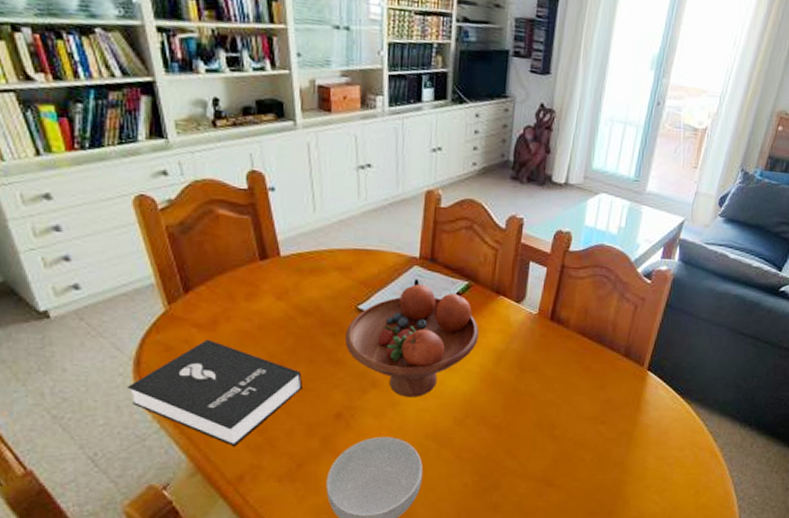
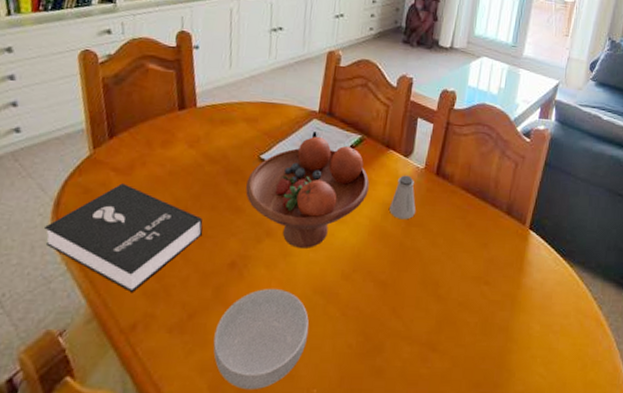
saltshaker: none [502,321,529,366] -> present [389,175,416,220]

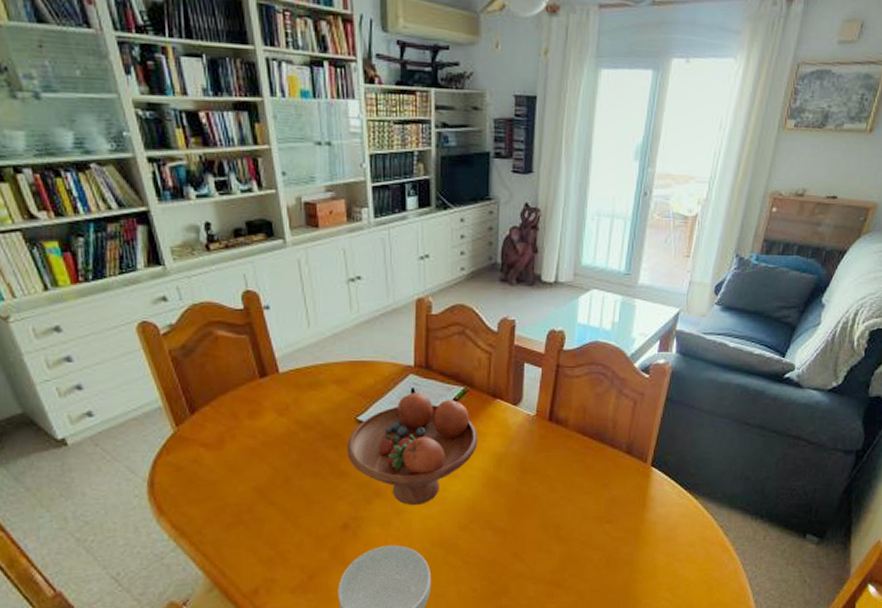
booklet: present [45,183,203,292] -> none [144,458,308,560]
saltshaker: present [389,175,416,220] -> none [502,424,529,469]

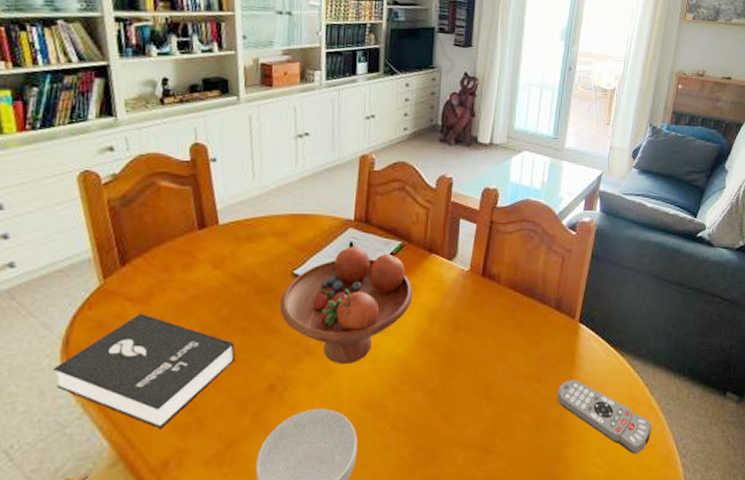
booklet: none [144,458,308,560] -> present [54,313,235,428]
remote control: none [627,521,724,591] -> present [556,379,651,454]

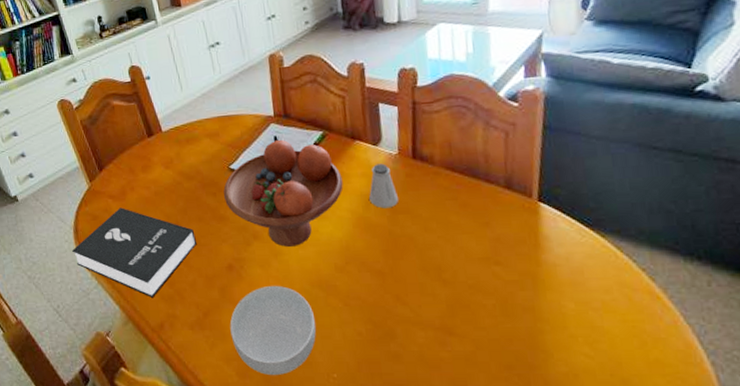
saltshaker: none [436,279,463,325] -> present [369,163,398,209]
remote control: present [556,379,651,454] -> none [521,263,658,347]

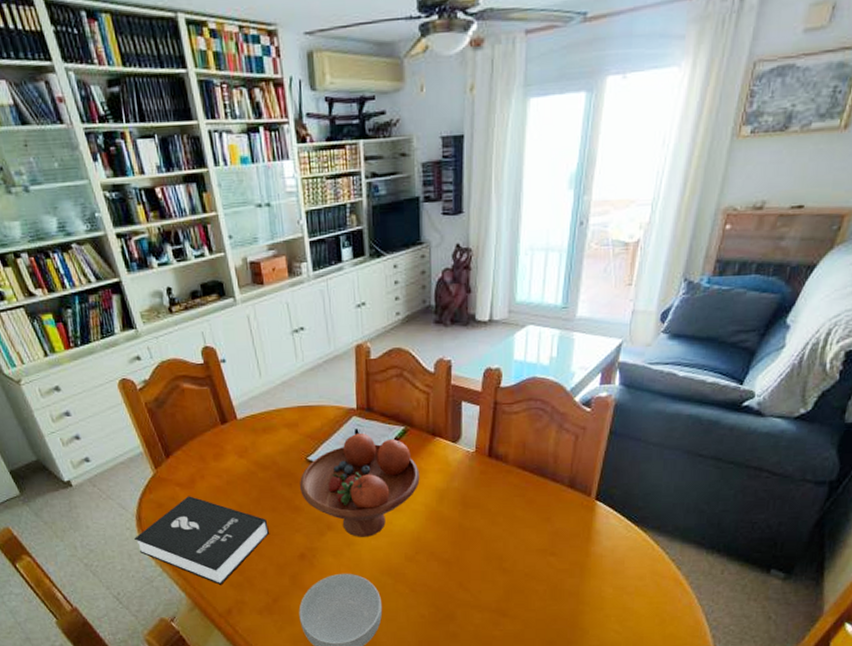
saltshaker: present [369,163,398,209] -> none [444,460,470,503]

